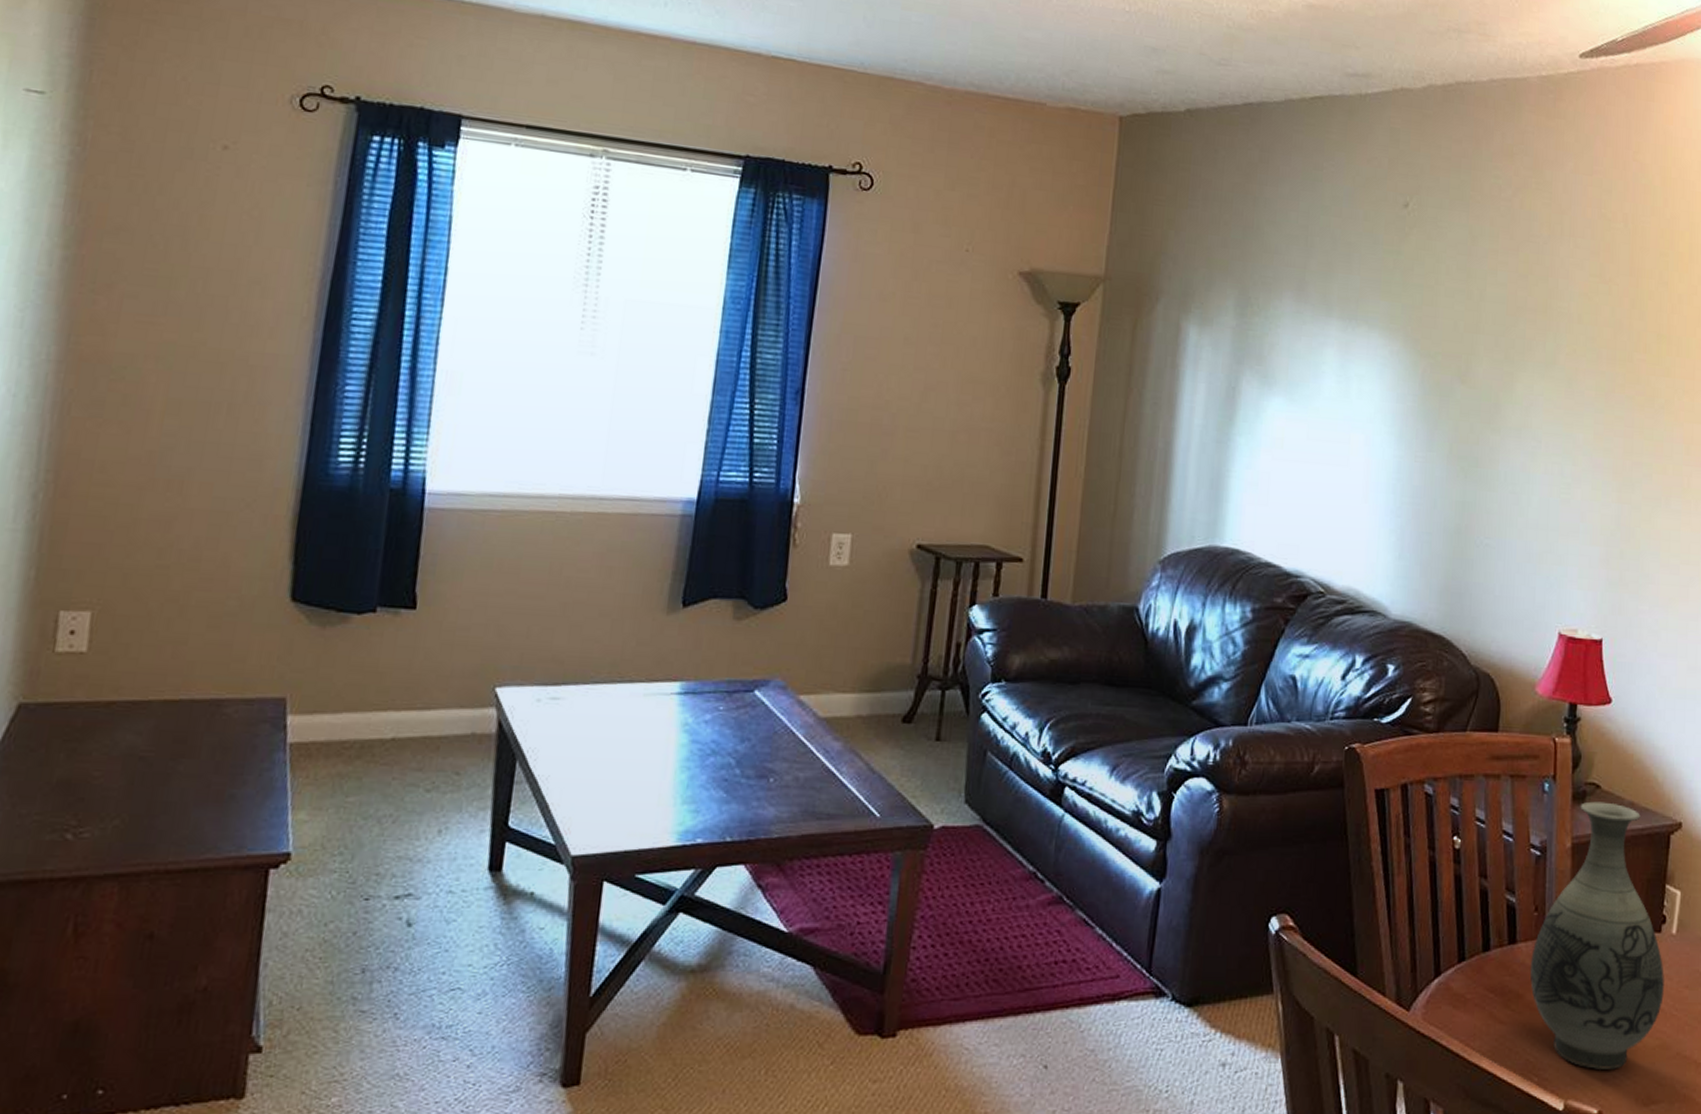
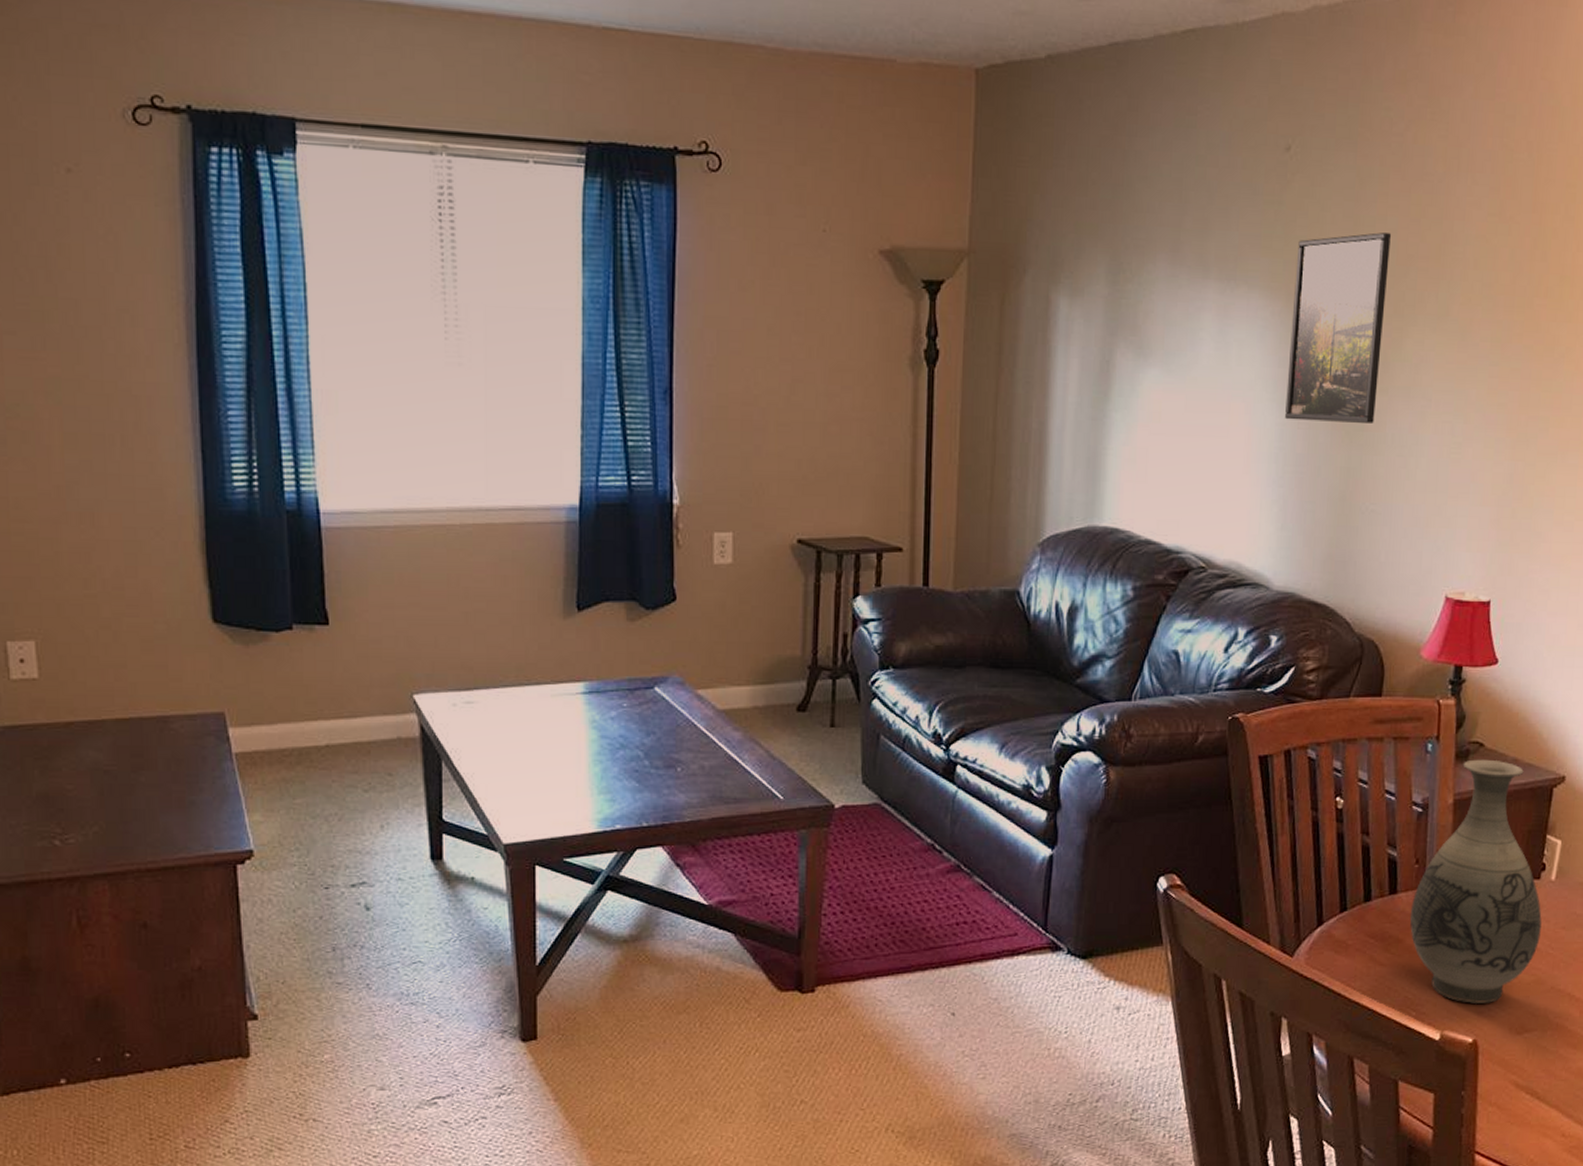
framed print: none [1403,285,1501,461] -> present [1285,232,1391,423]

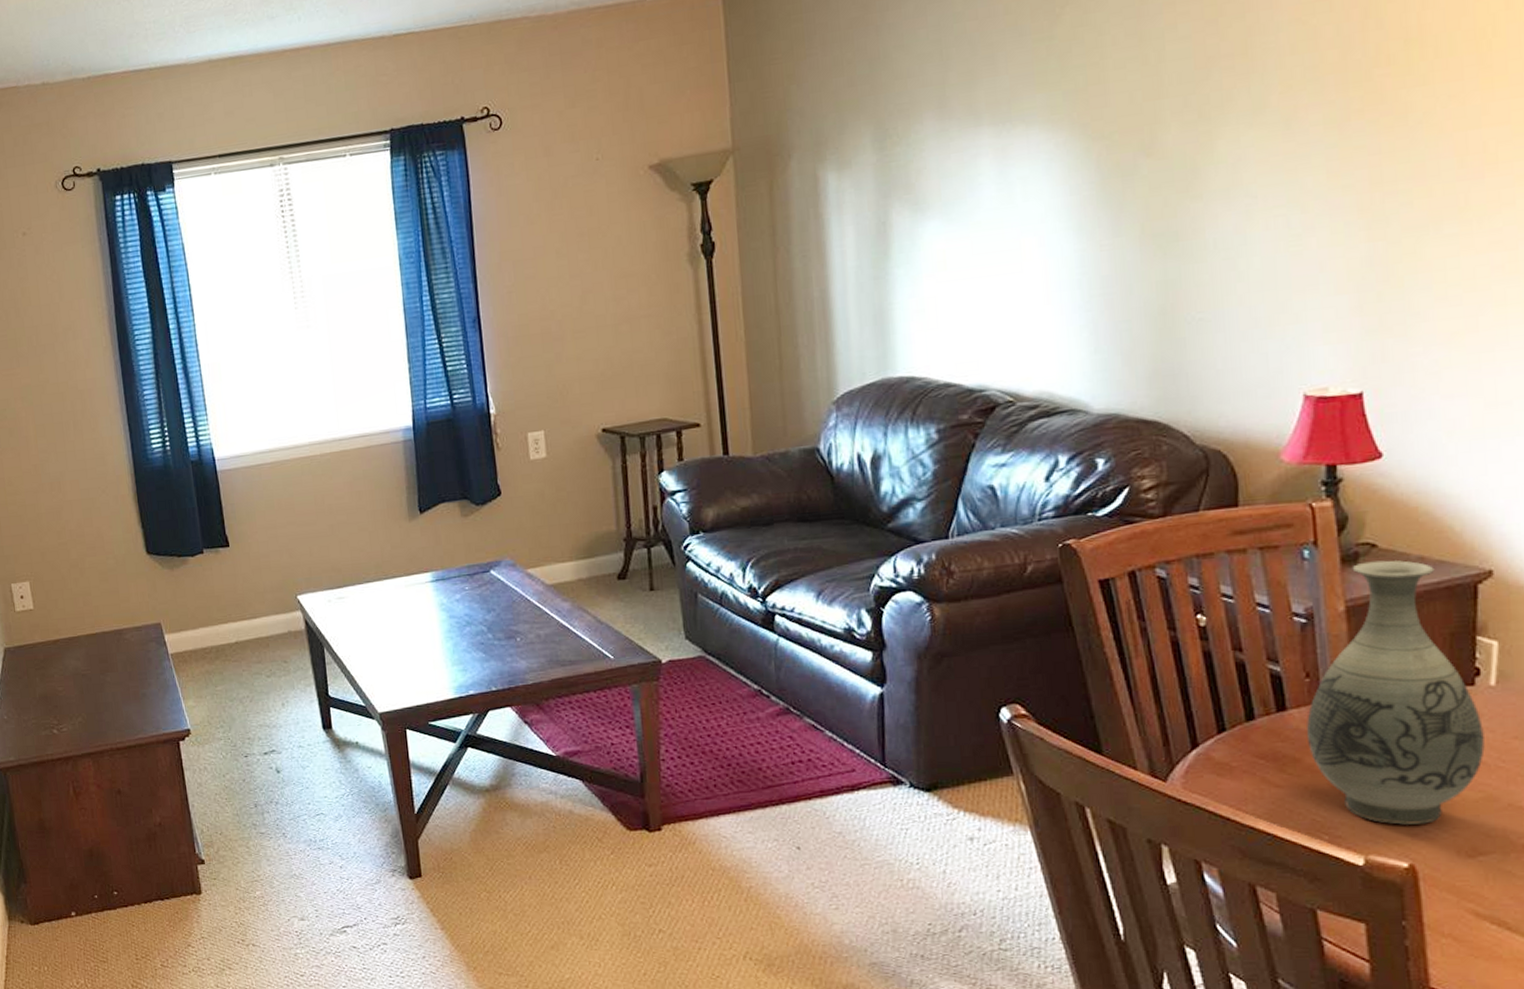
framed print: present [1285,232,1391,423] -> none [1077,40,1190,245]

